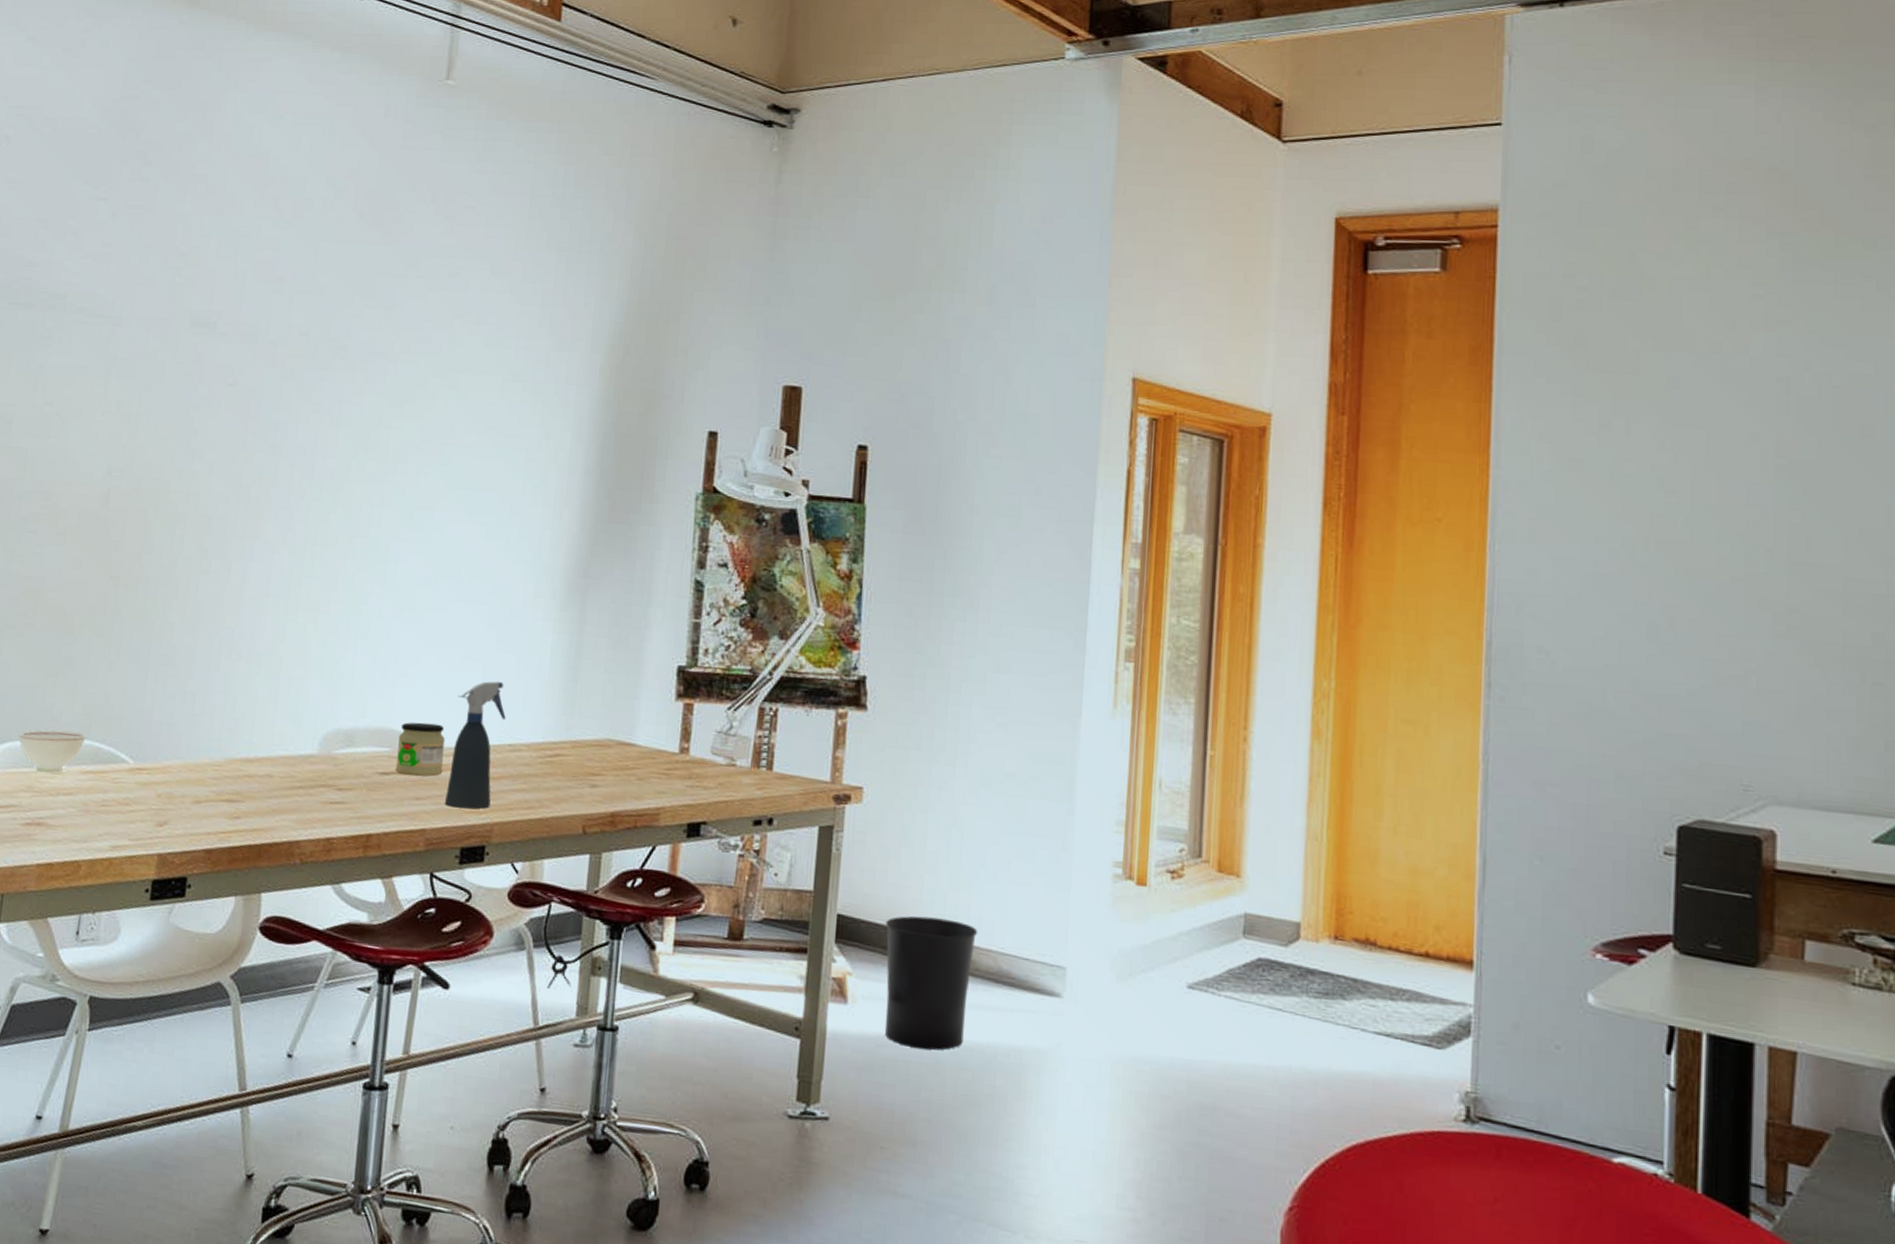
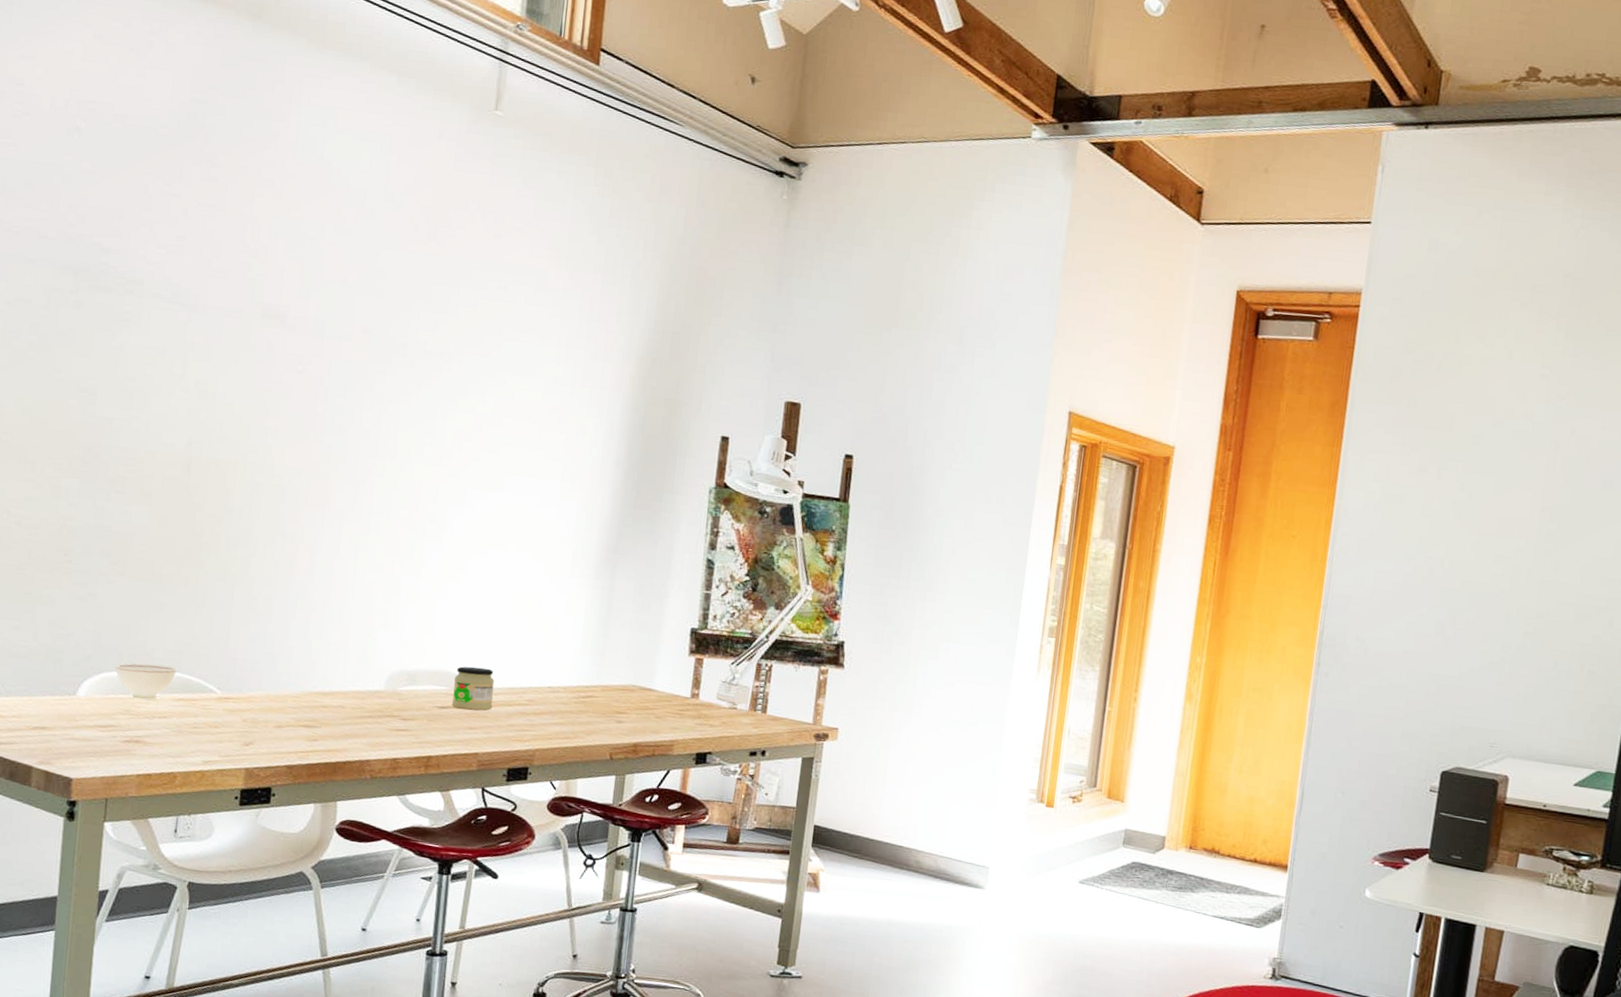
spray bottle: present [445,681,506,809] -> none [494,635,546,738]
waste bin: present [885,916,978,1050] -> none [848,827,924,927]

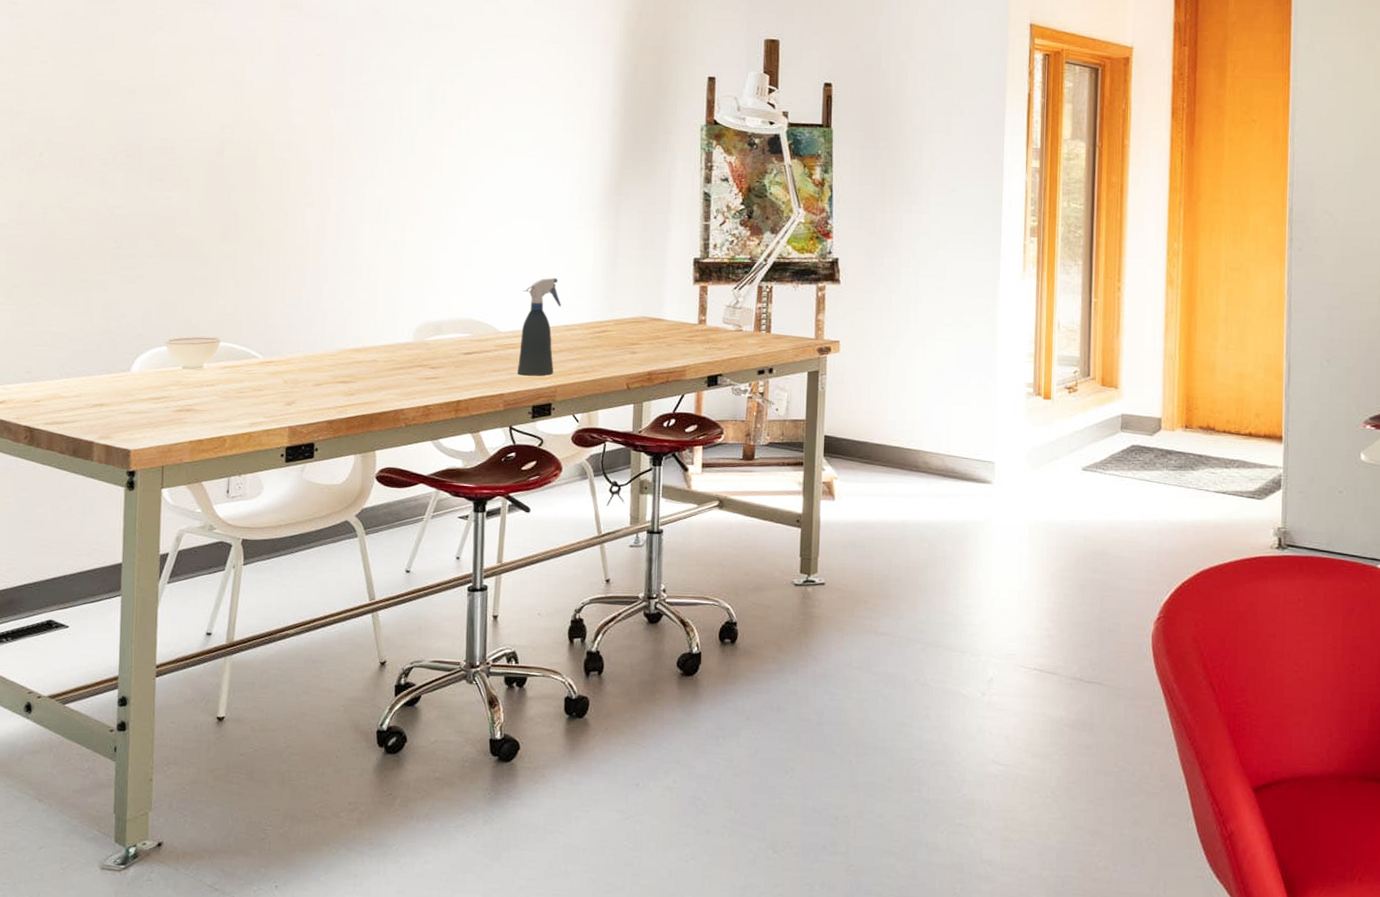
jar: present [452,666,494,711] -> none [476,312,514,354]
spray bottle: none [494,635,546,738] -> present [518,277,561,376]

